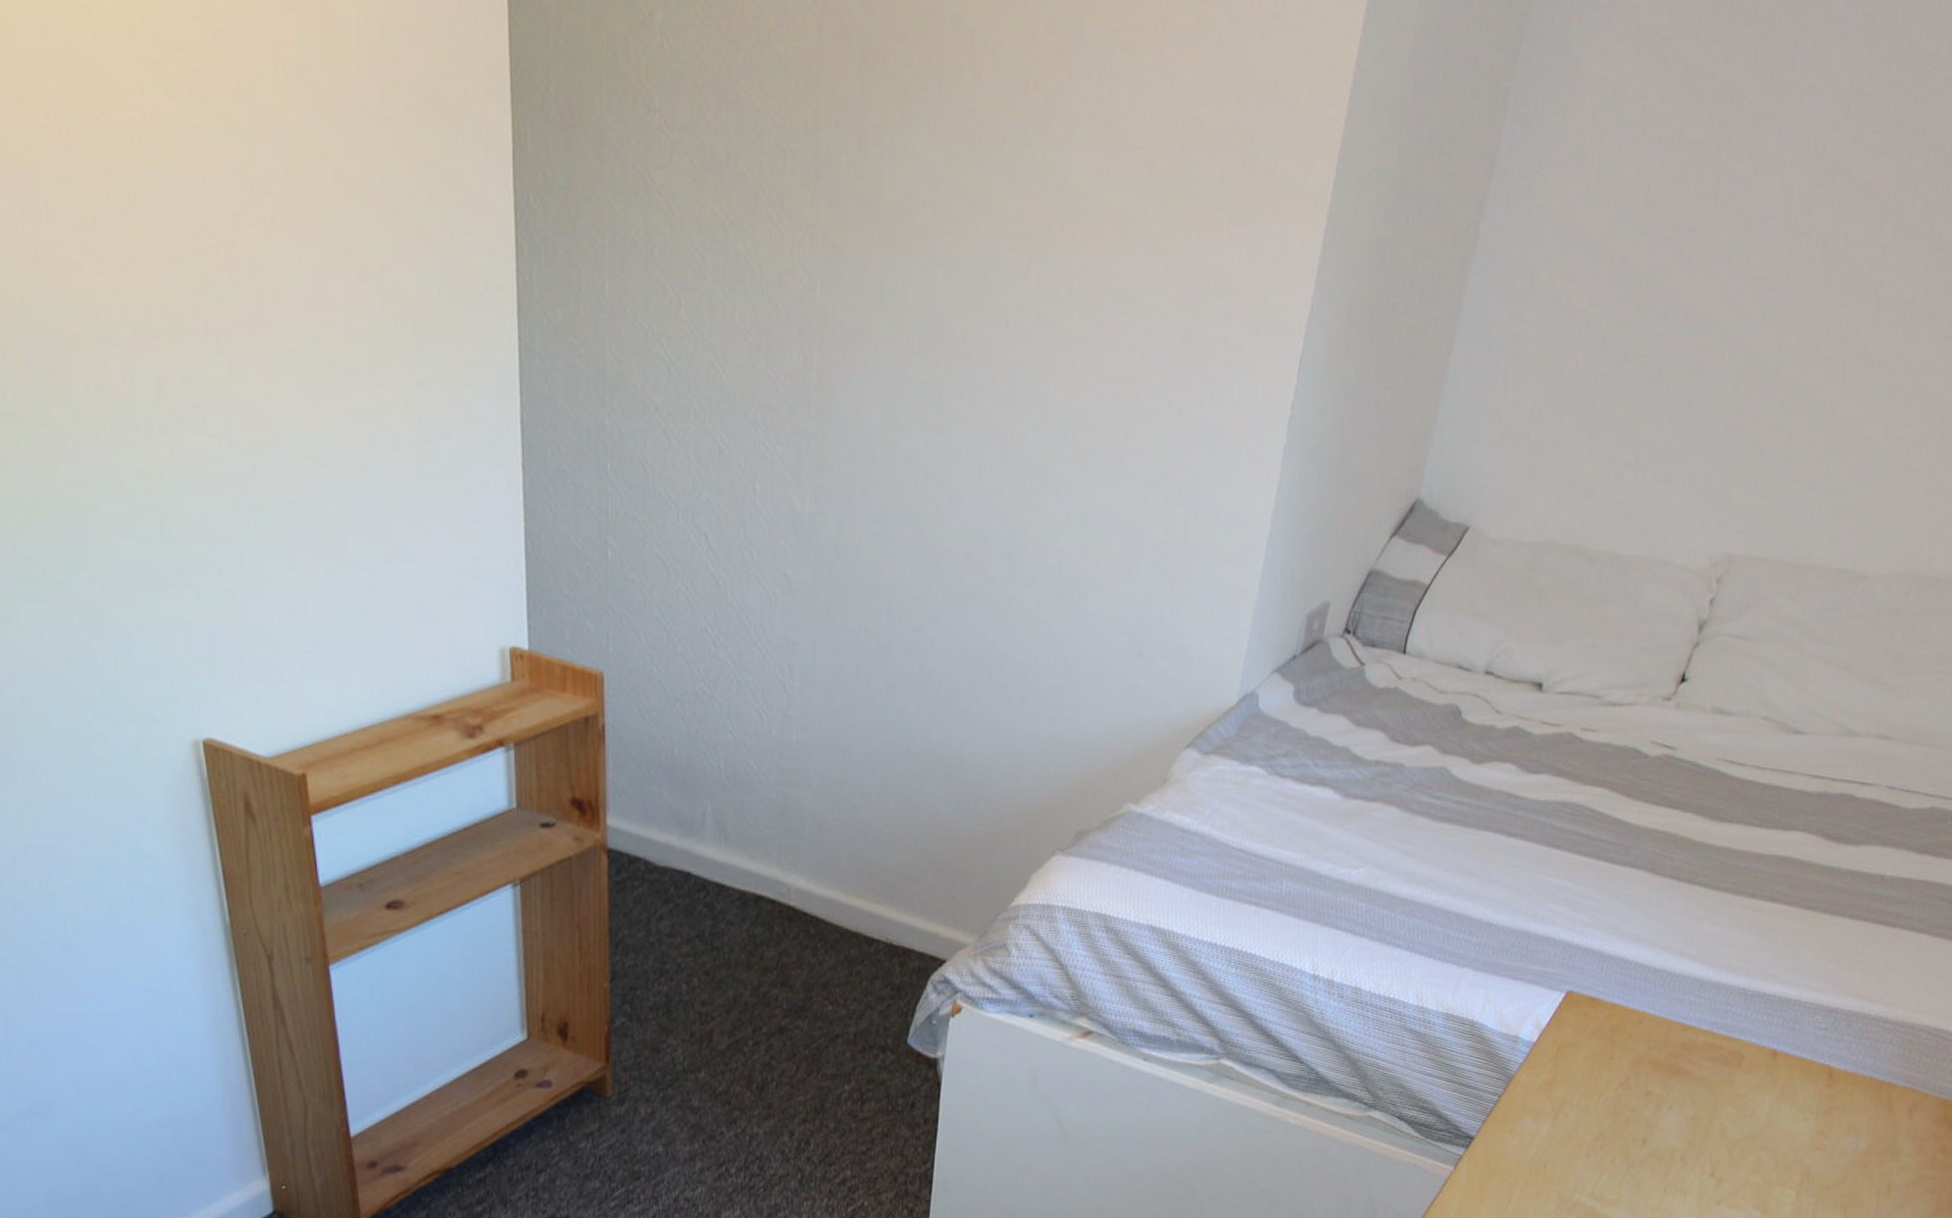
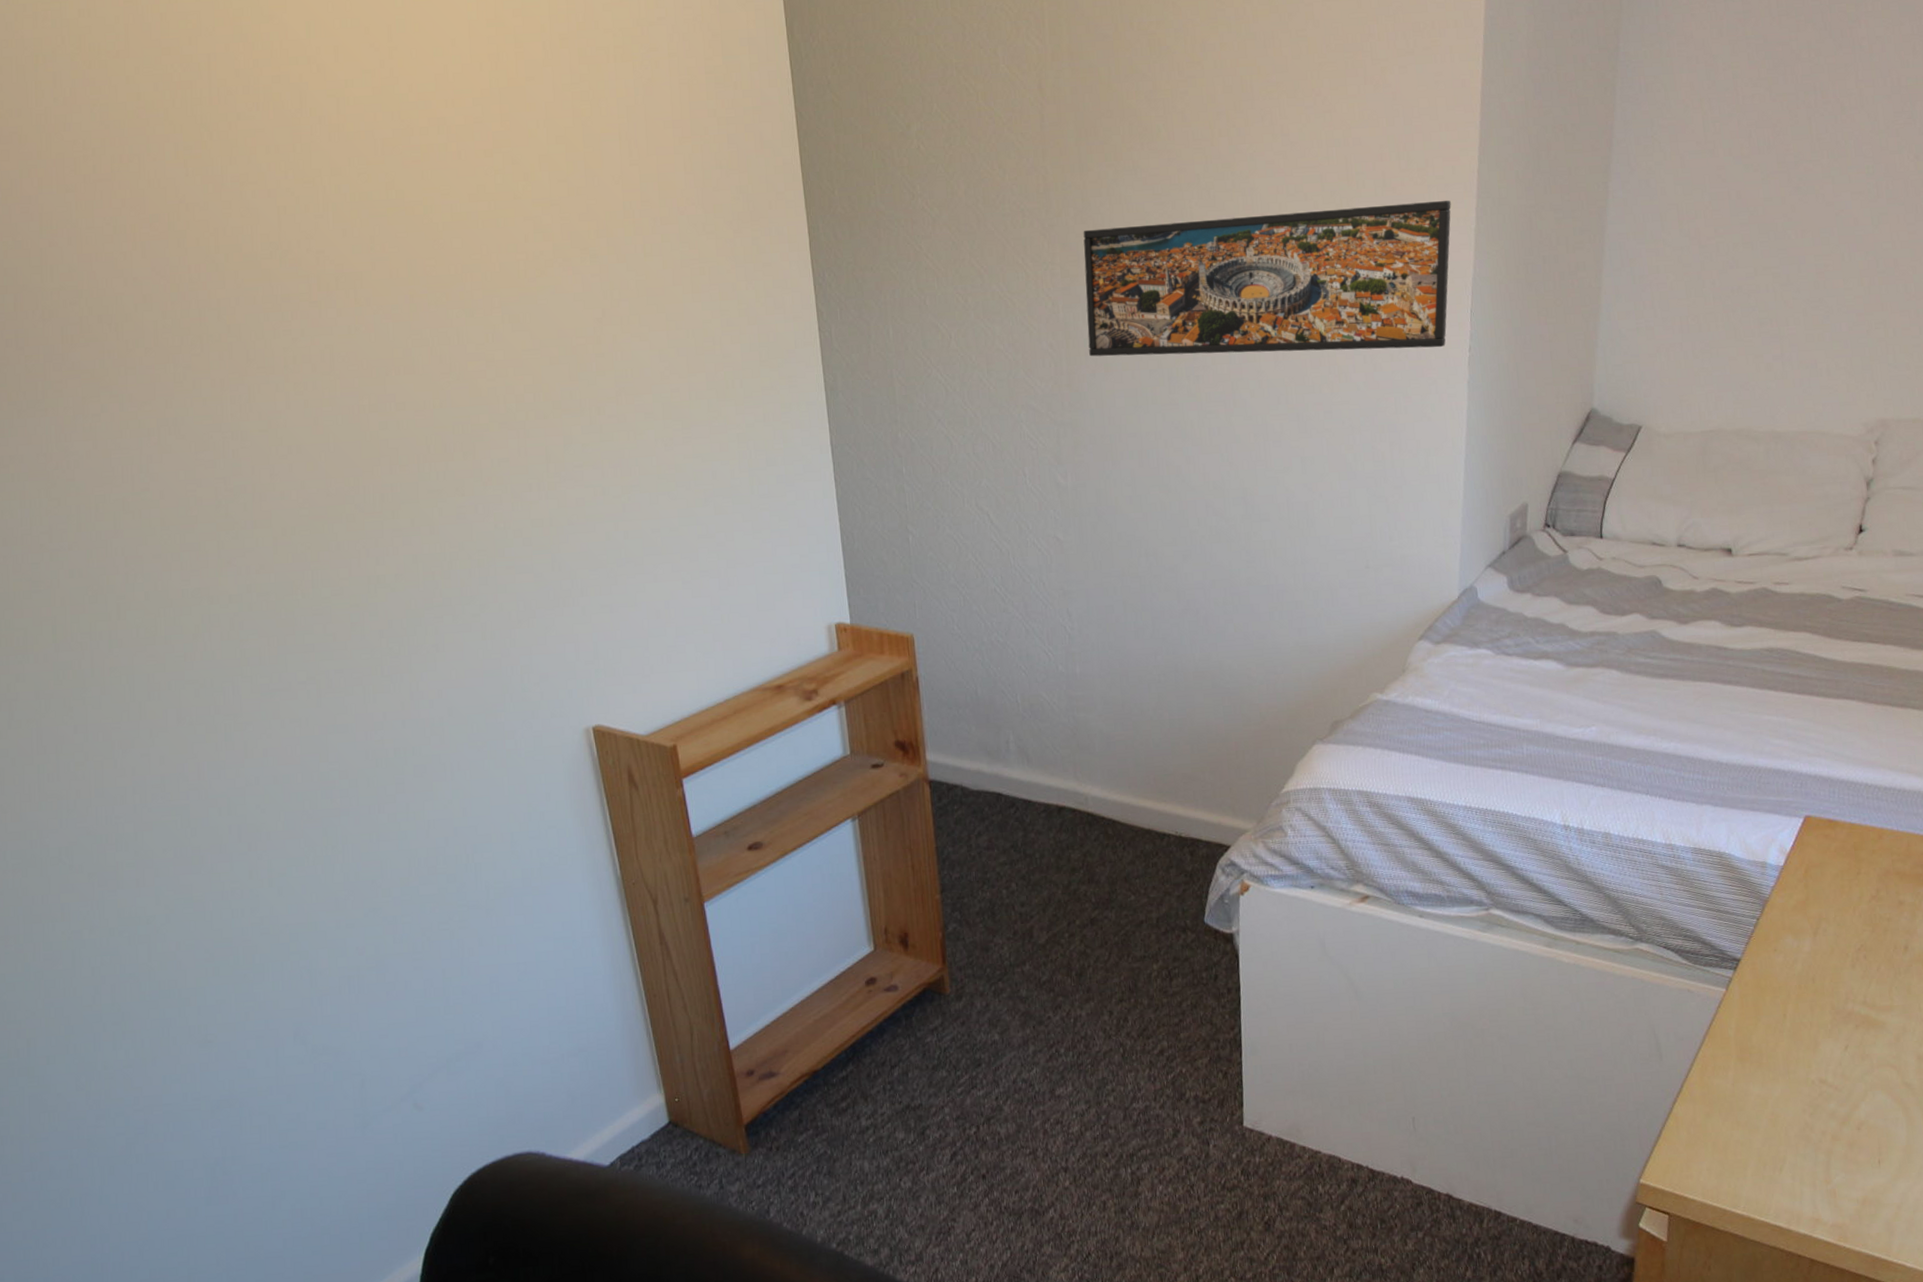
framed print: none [847,188,1297,400] -> present [1083,200,1451,357]

